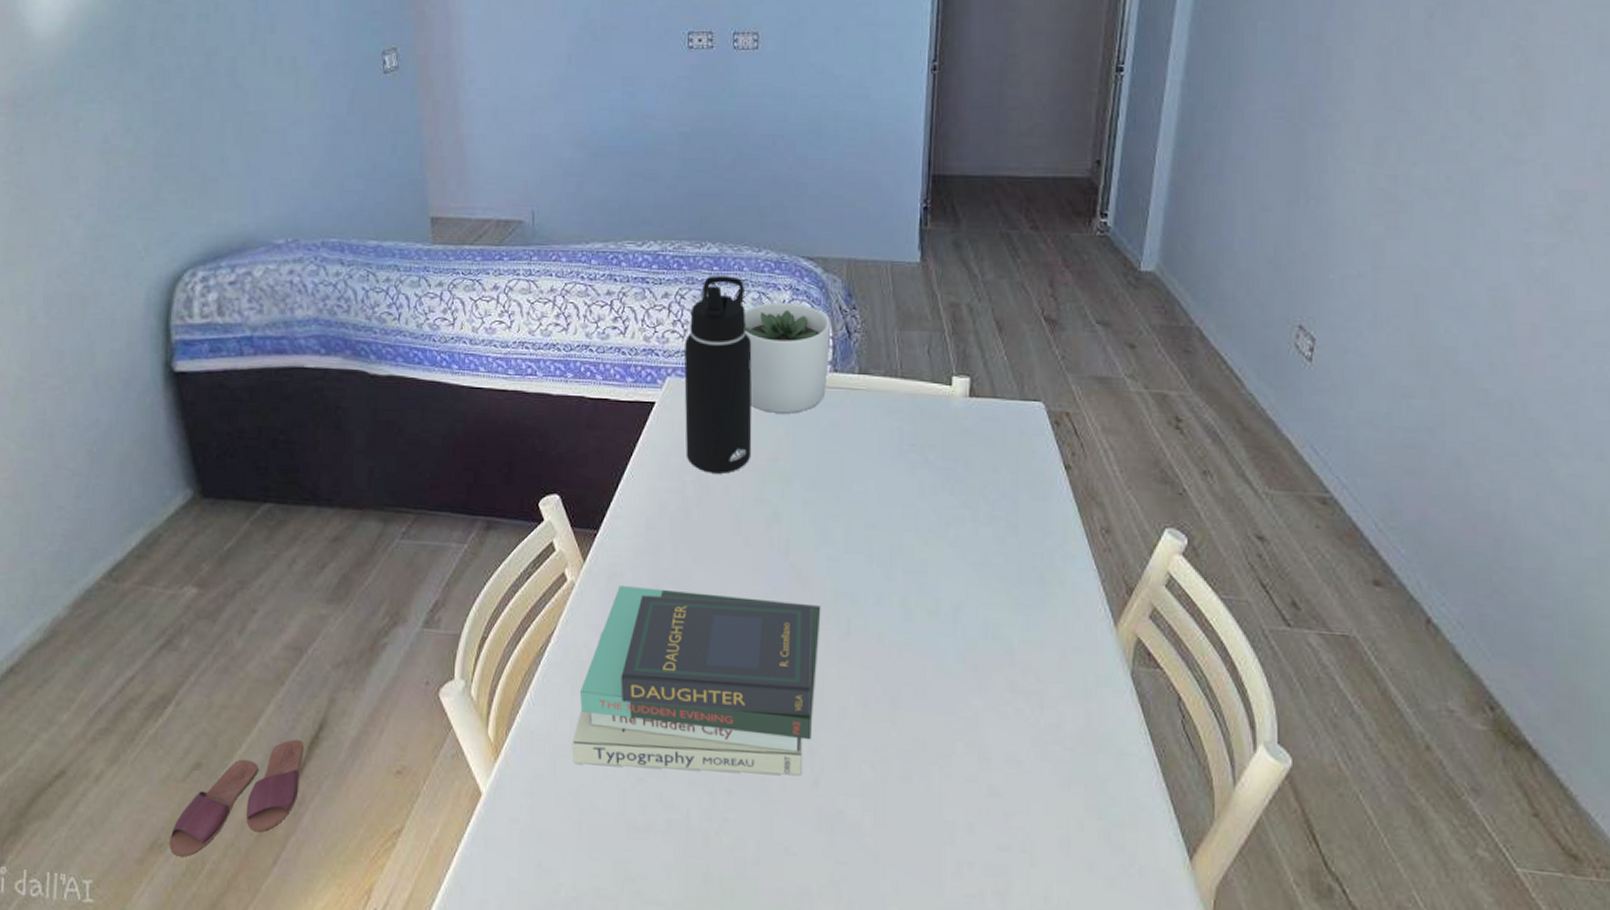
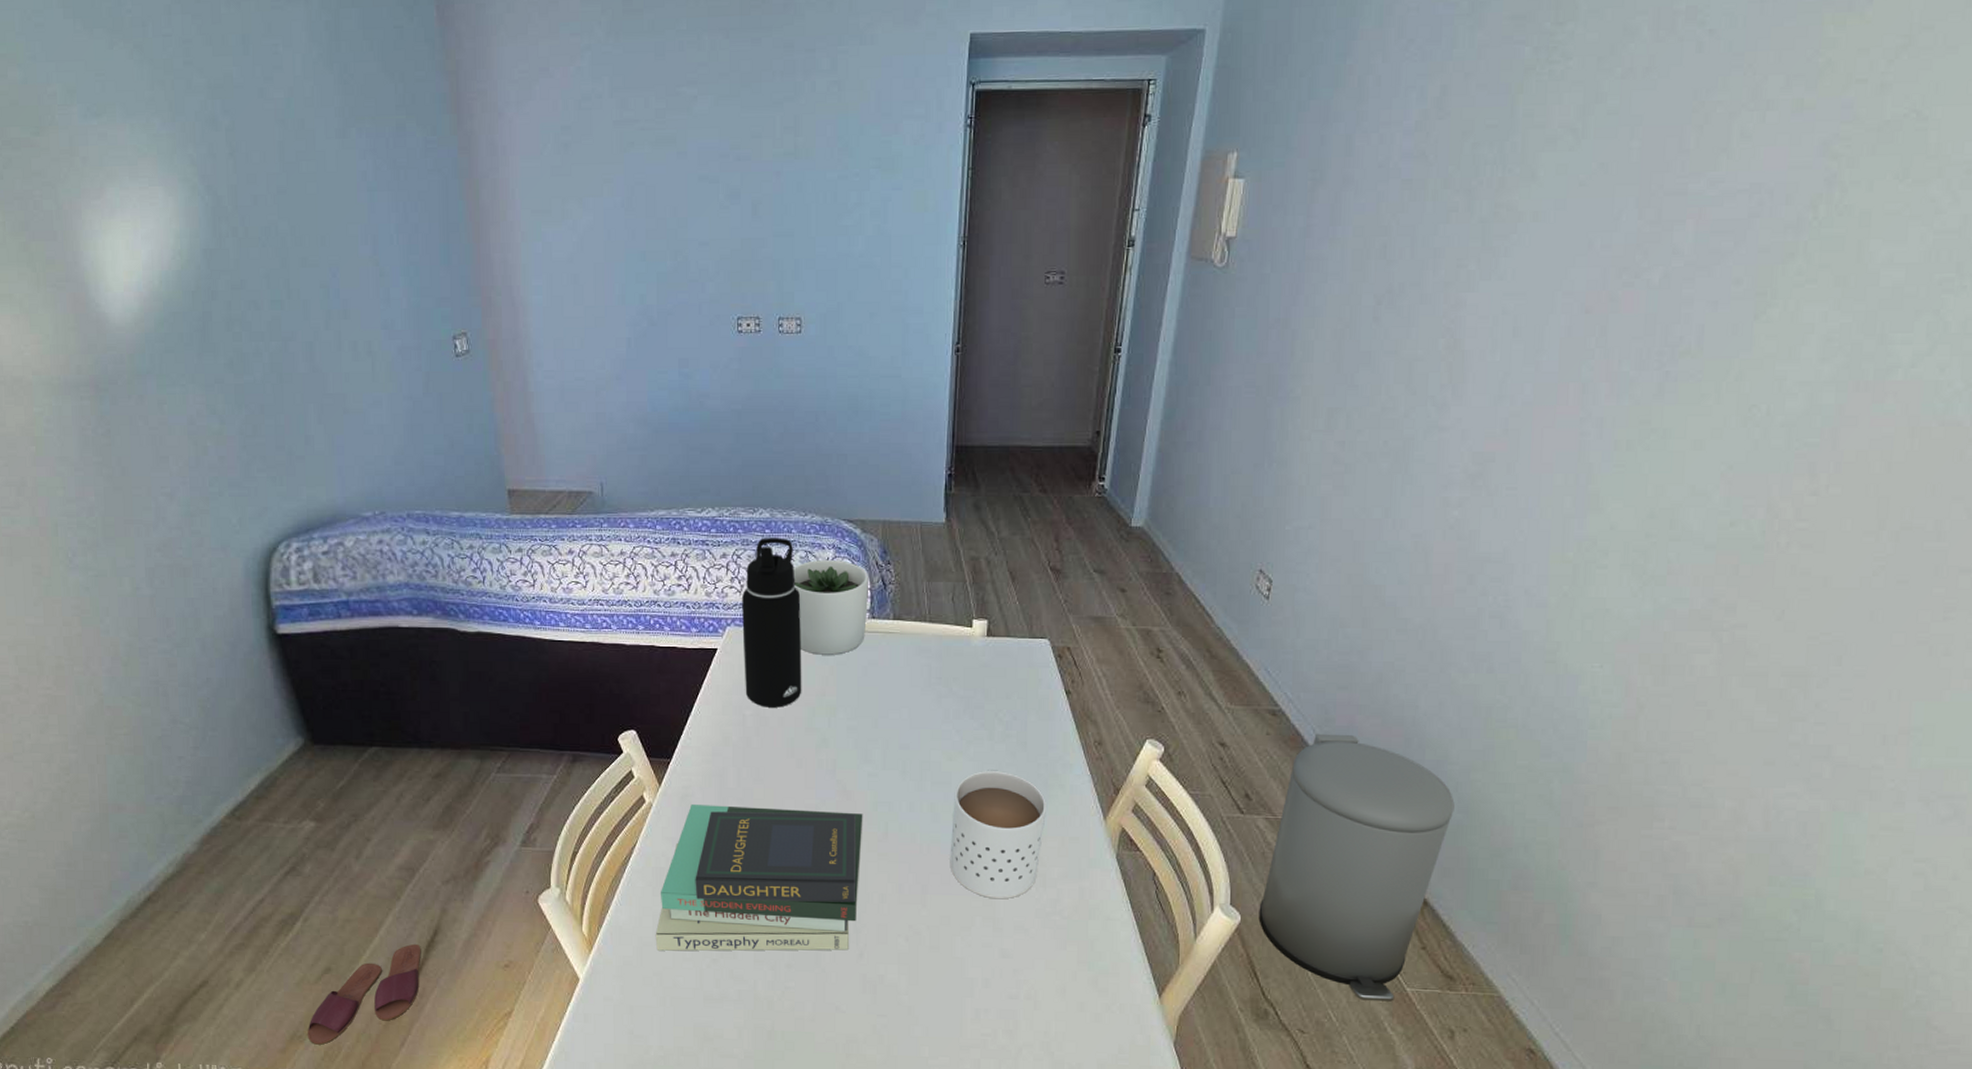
mug: none [925,557,1043,722] -> present [950,768,1046,899]
pedal bin: none [1315,529,1565,885] -> present [1258,733,1455,1002]

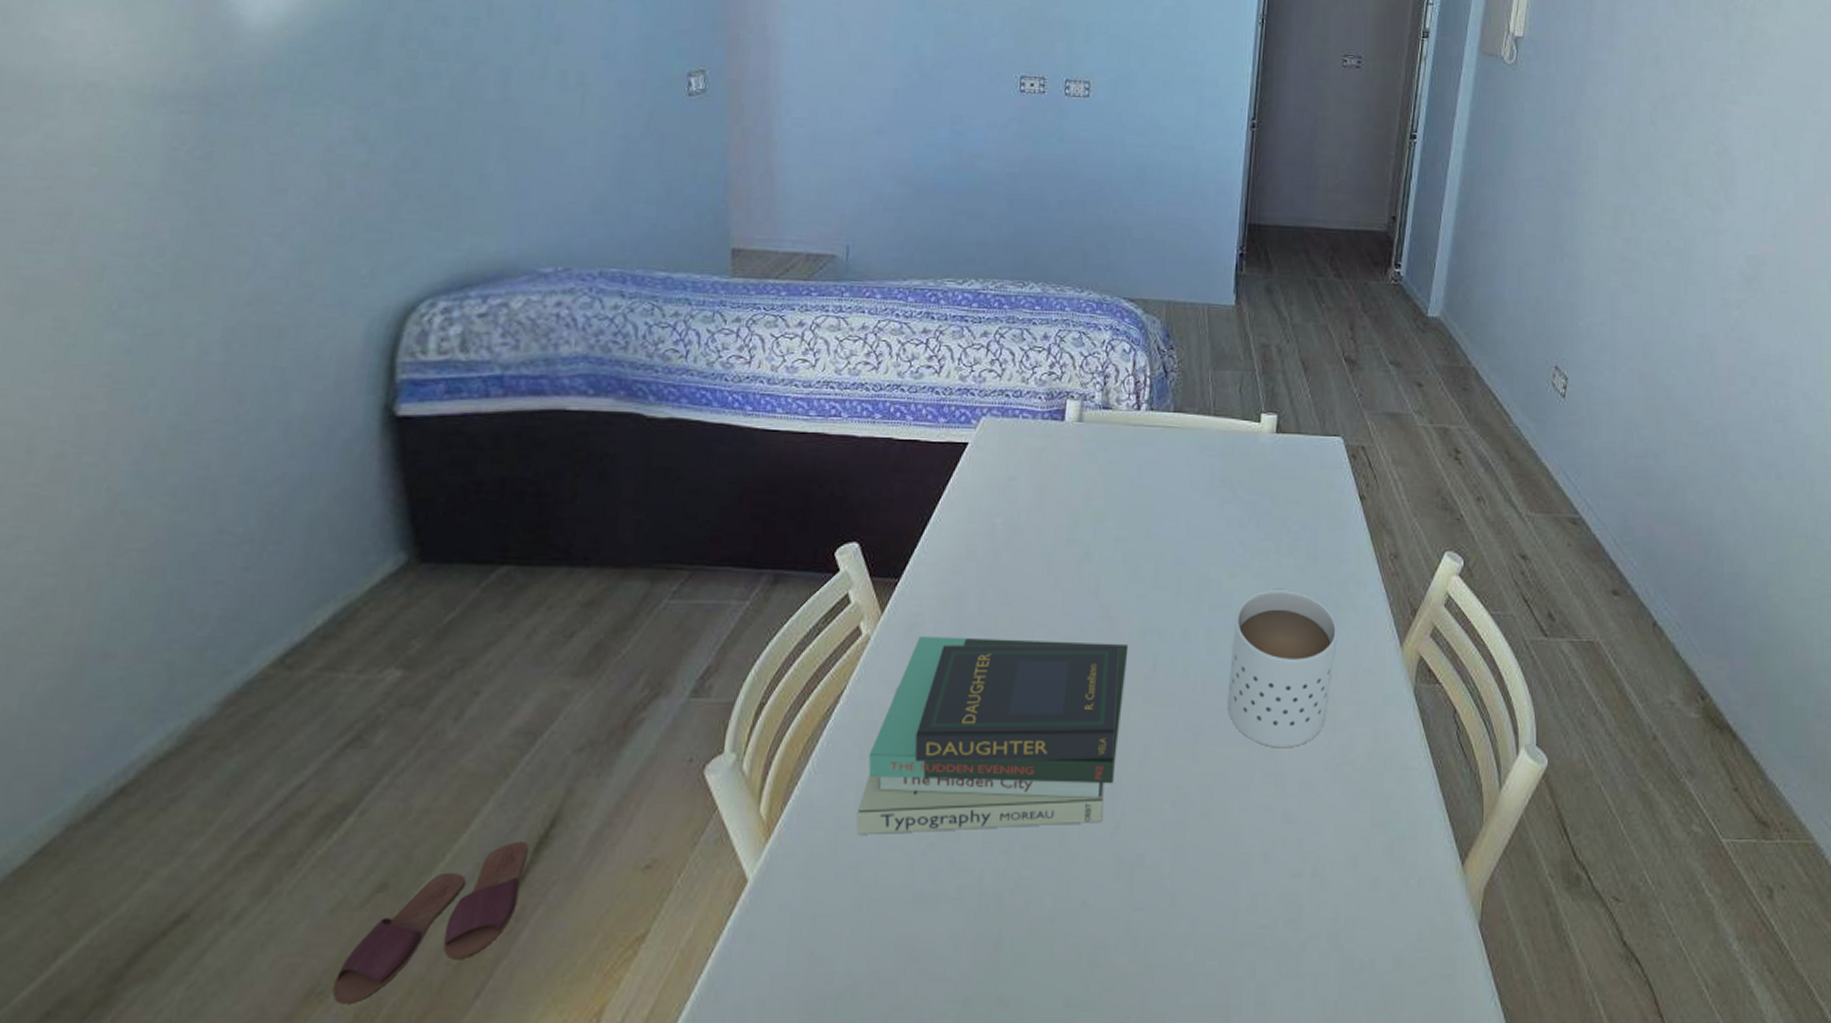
water bottle: present [742,538,802,708] -> none [997,315,1071,514]
planter: present [793,559,868,655] -> none [1063,341,1148,452]
pedal bin: present [1258,733,1455,1002] -> none [1566,544,1755,857]

